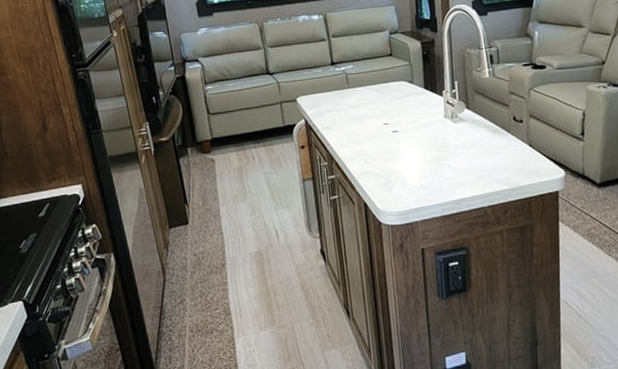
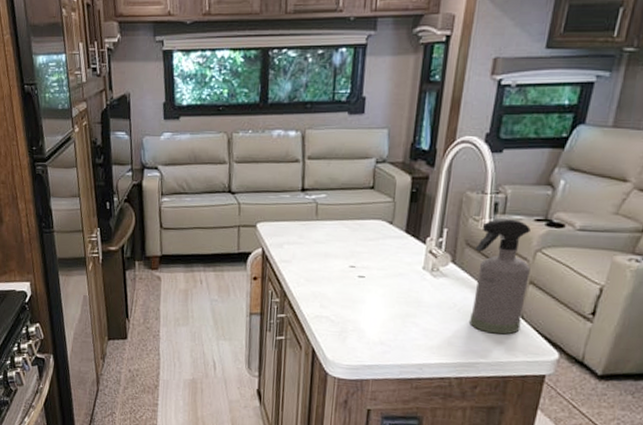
spray bottle: none [482,66,531,163] -> present [470,217,531,335]

